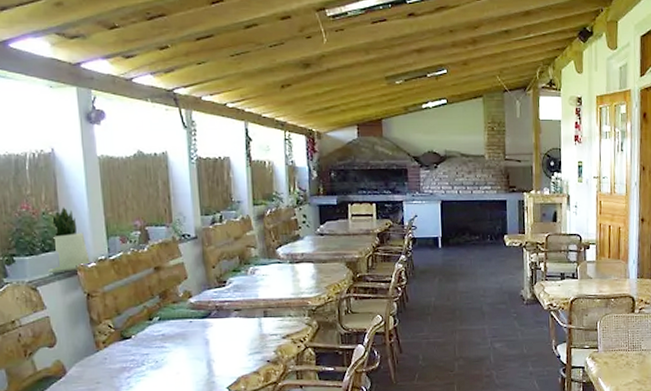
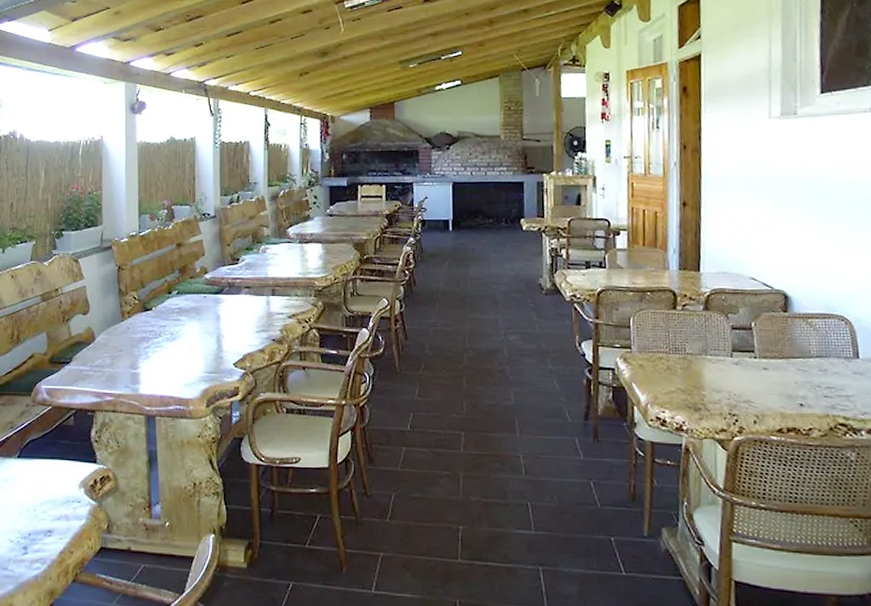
planter: present [47,207,90,274] -> none [88,187,123,248]

